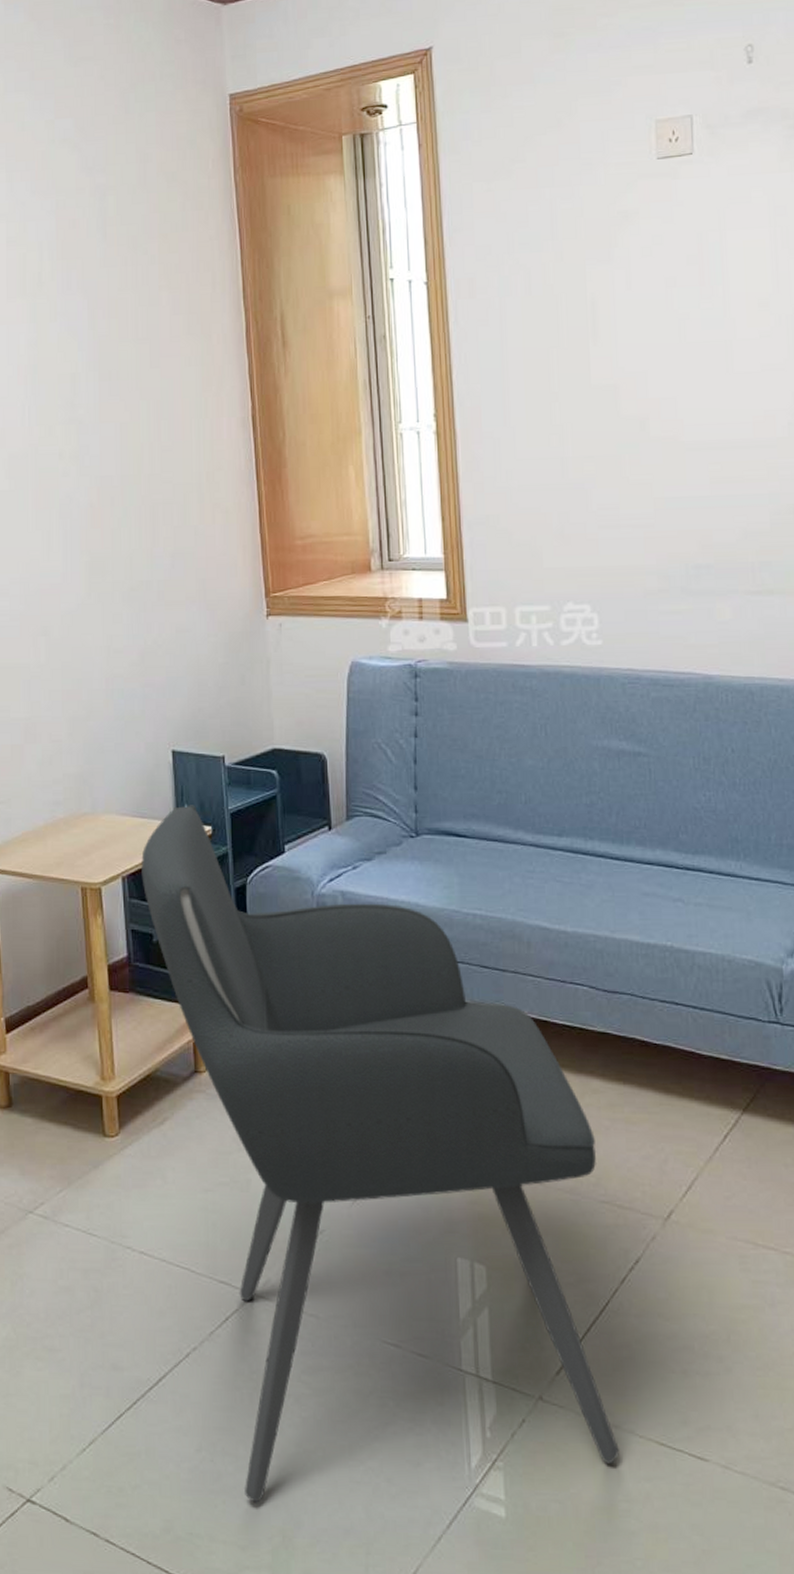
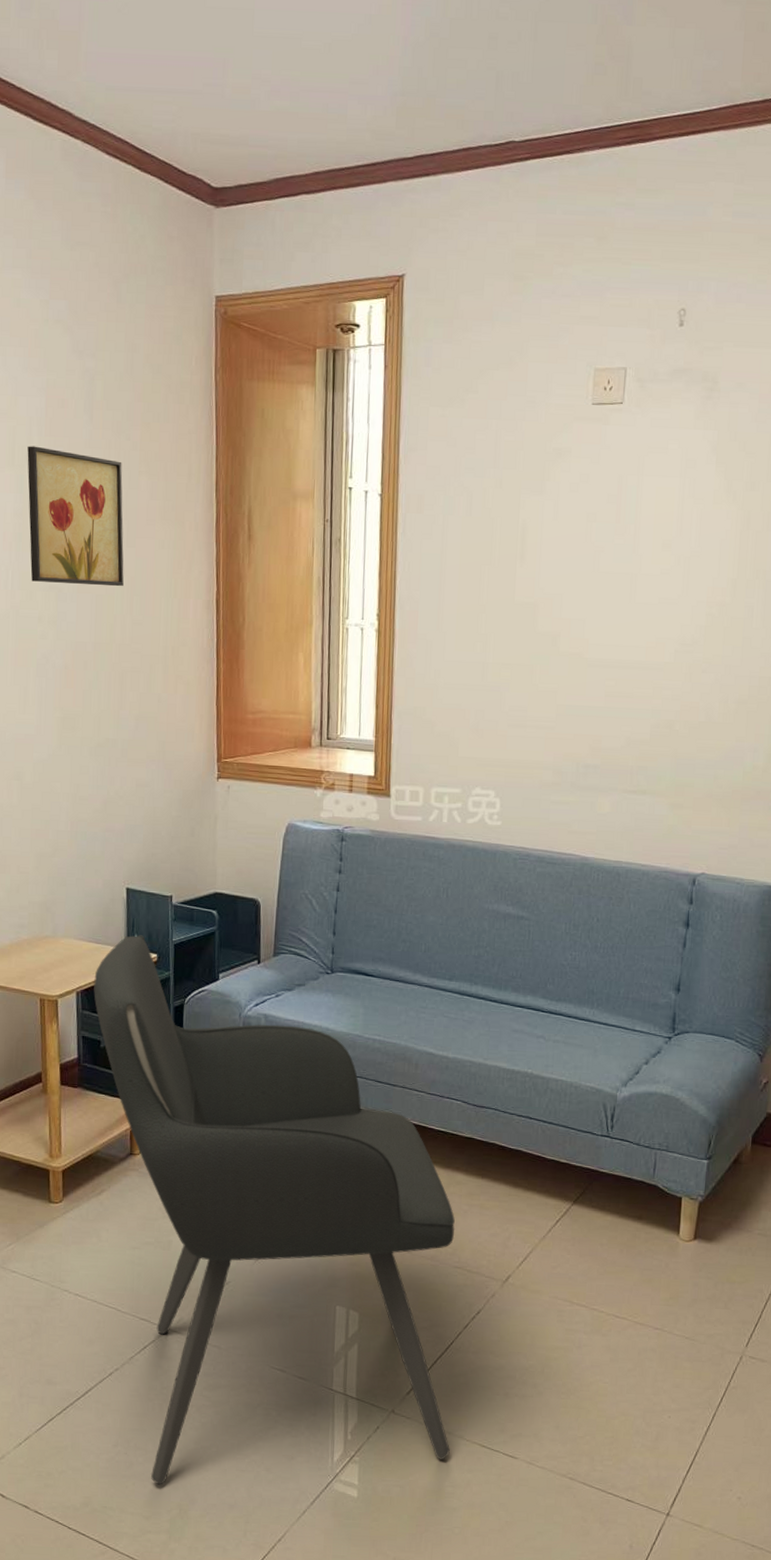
wall art: none [39,271,149,415] -> present [27,446,124,587]

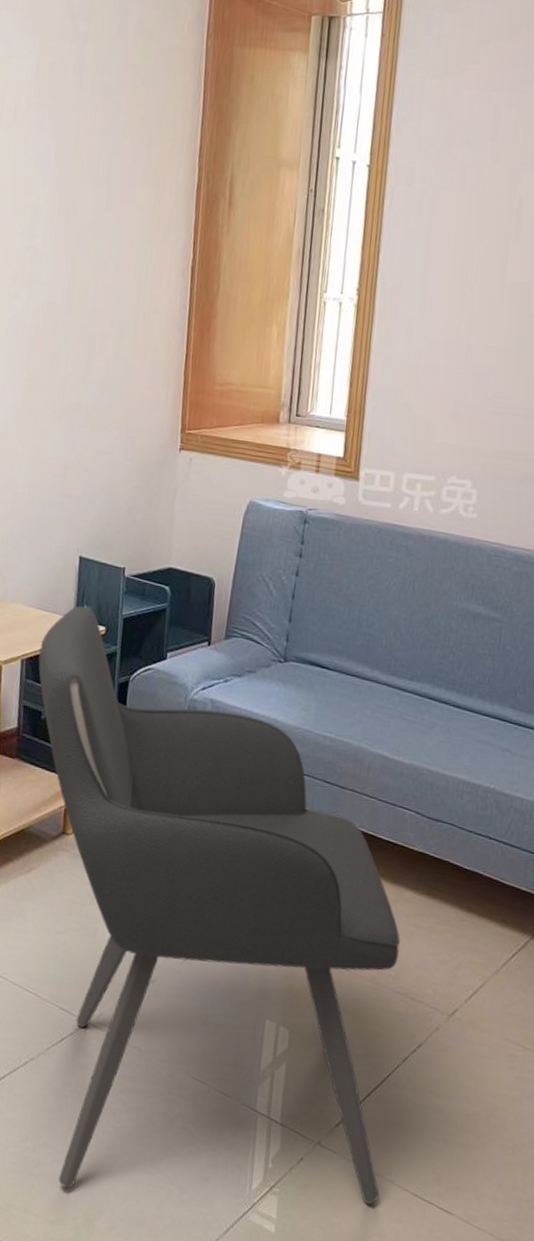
wall art: present [27,446,124,587] -> none [9,107,107,250]

